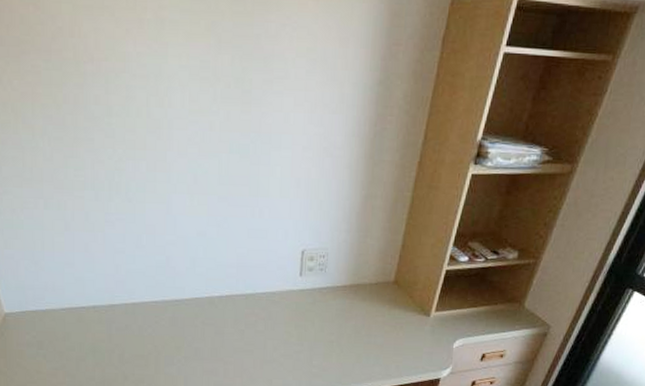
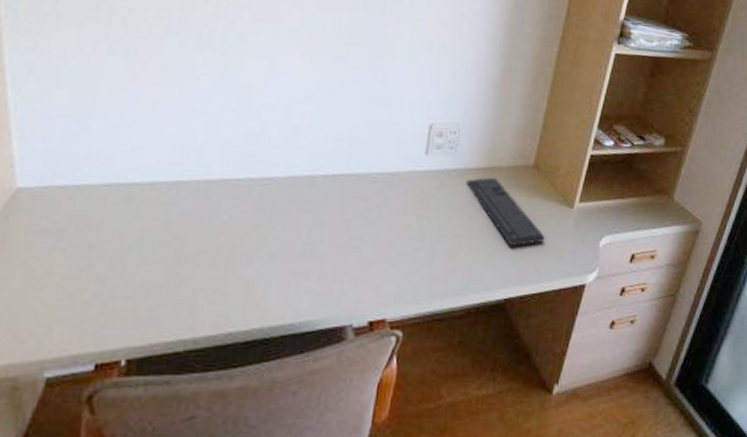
keyboard: none [336,293,405,349] -> present [467,177,546,246]

